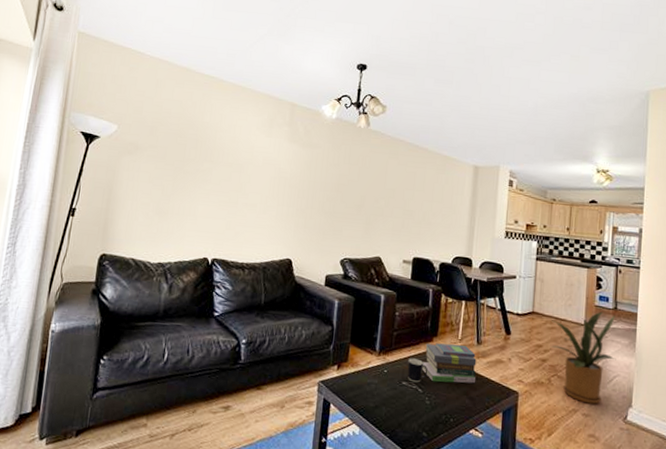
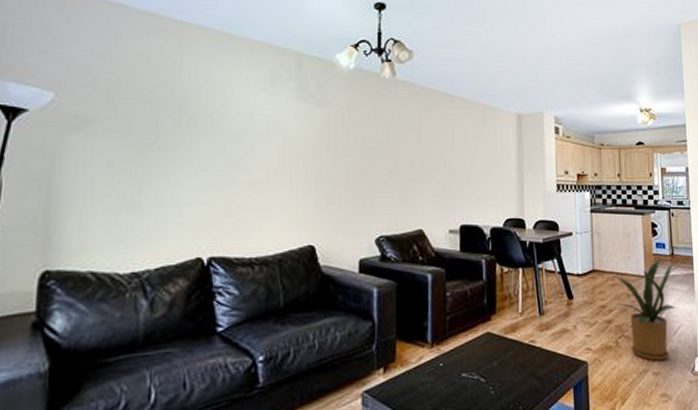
mug: present [407,358,427,383] -> none [466,343,488,372]
books: present [422,343,477,384] -> none [483,319,543,368]

